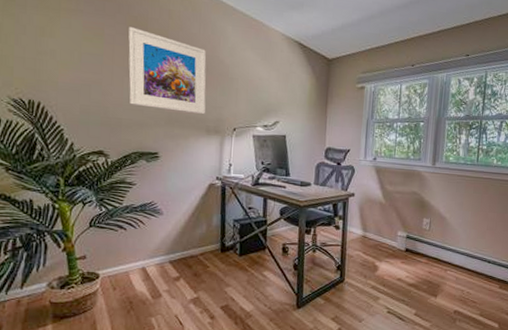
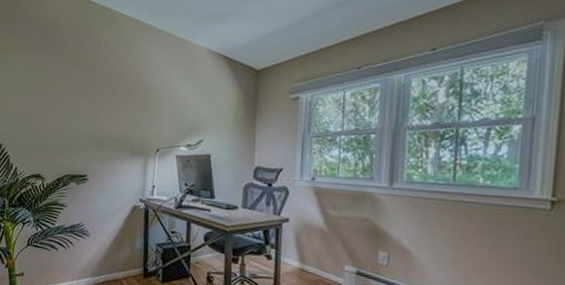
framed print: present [128,27,207,115] -> none [63,58,132,137]

